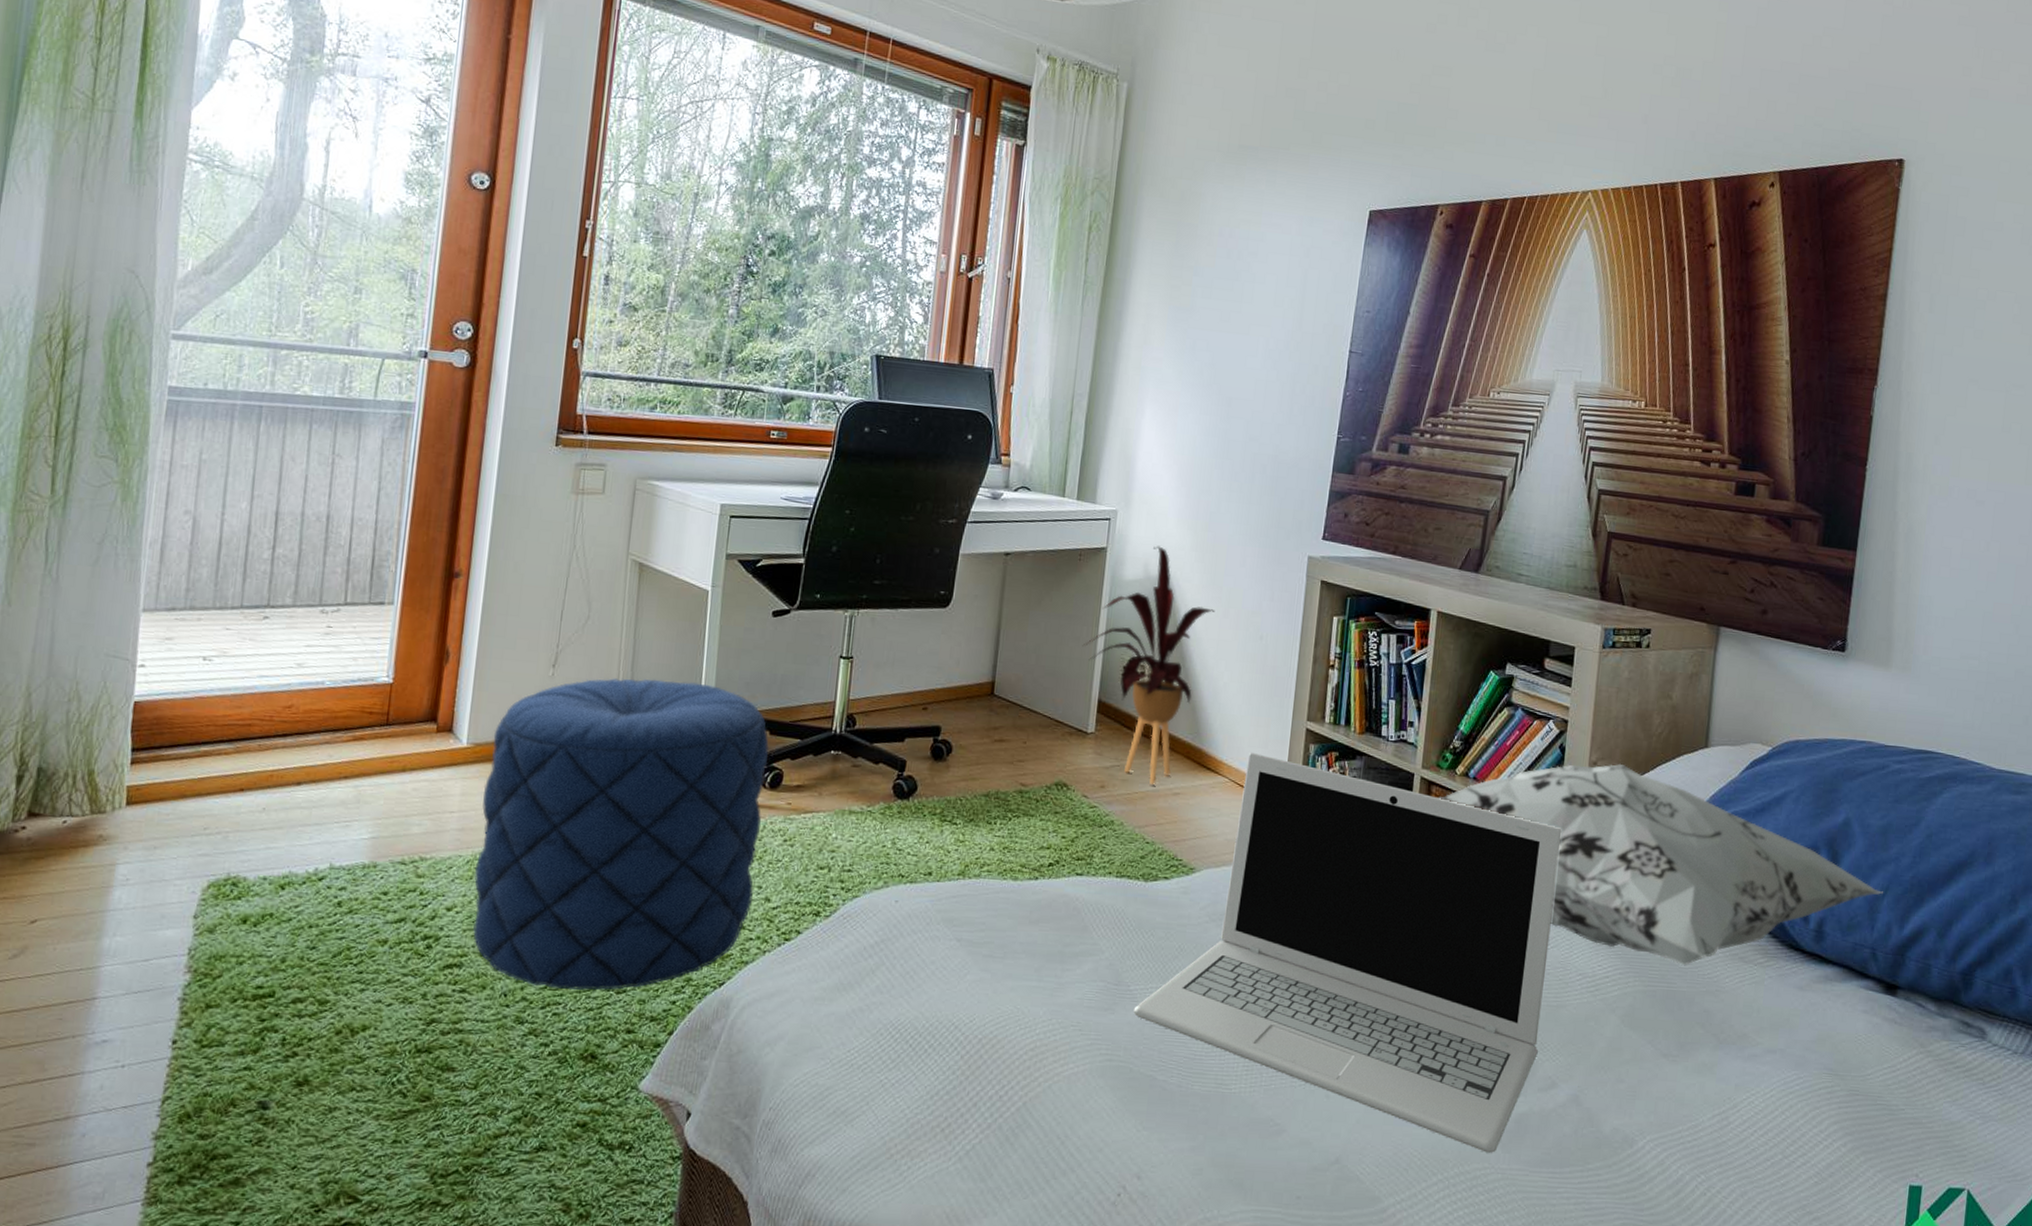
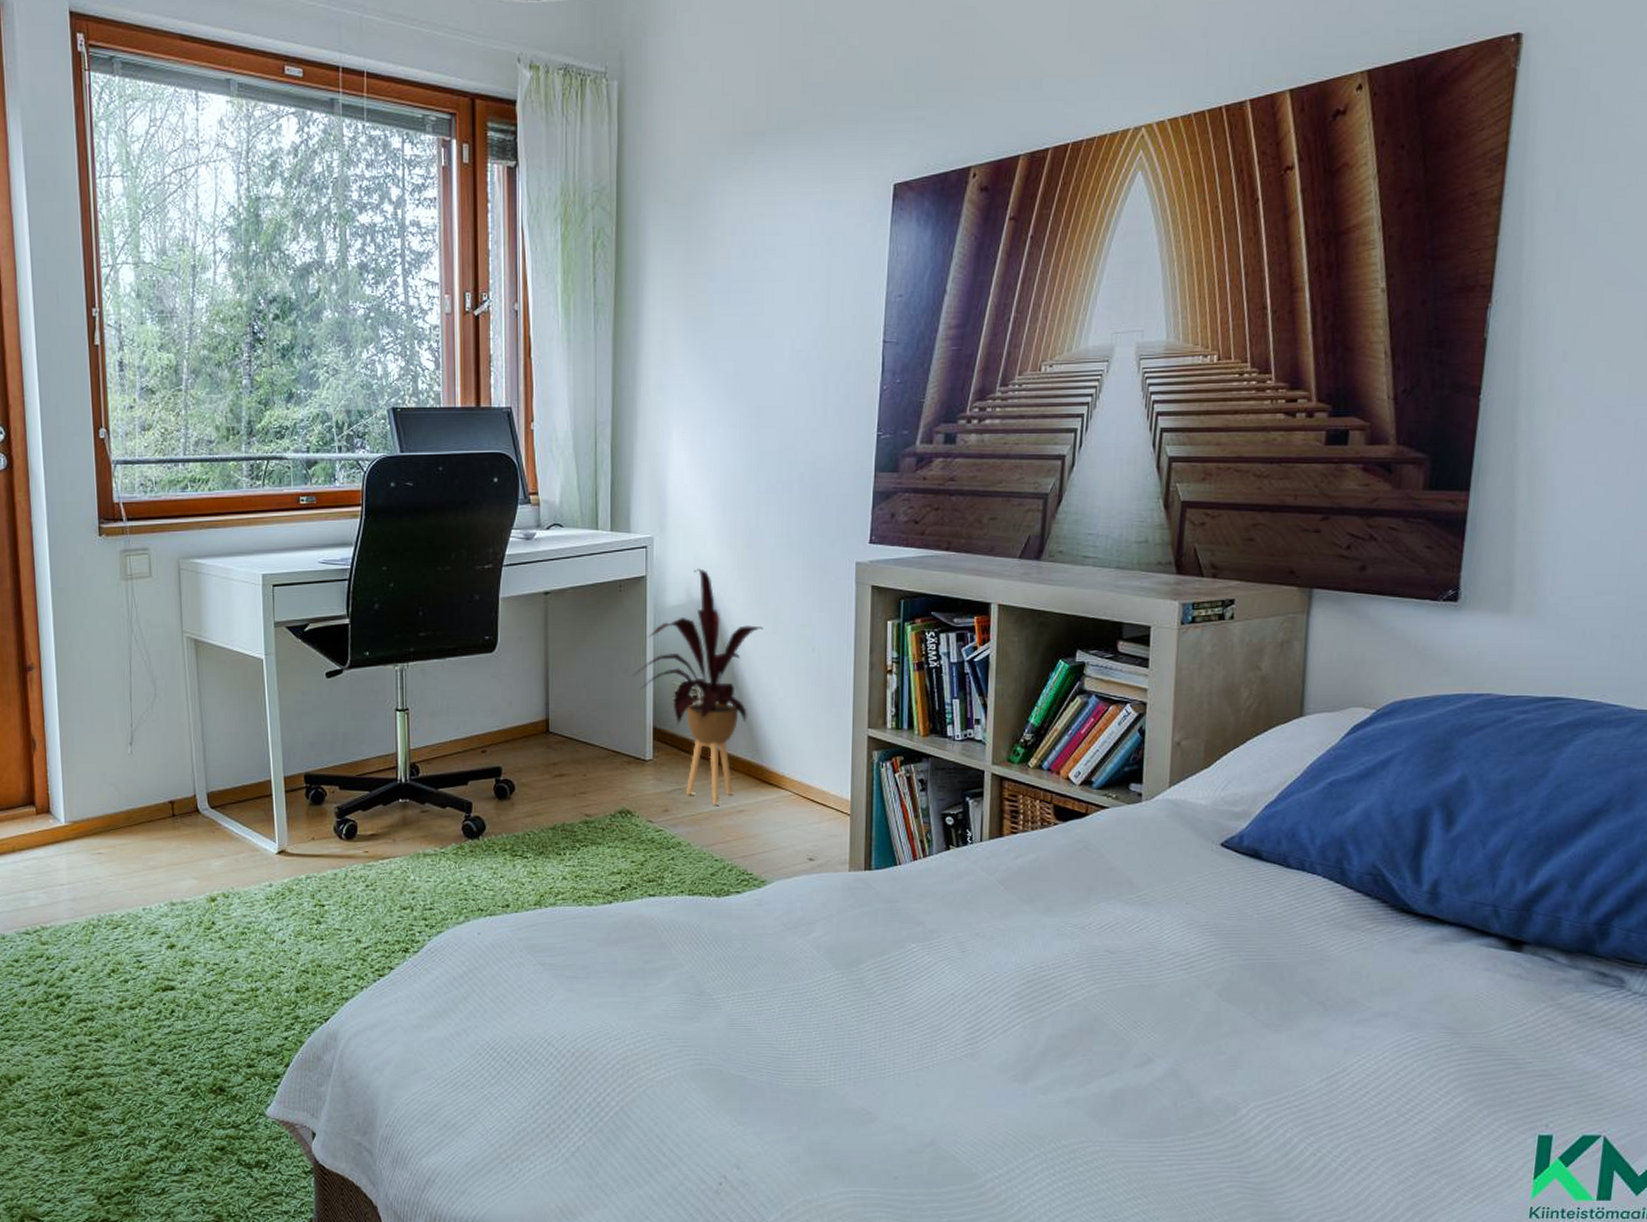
pouf: present [473,678,770,990] -> none [86,747,345,1034]
laptop: present [1133,752,1562,1153] -> none [718,764,1146,1128]
decorative pillow: present [1438,763,1883,966] -> none [1012,741,1505,938]

